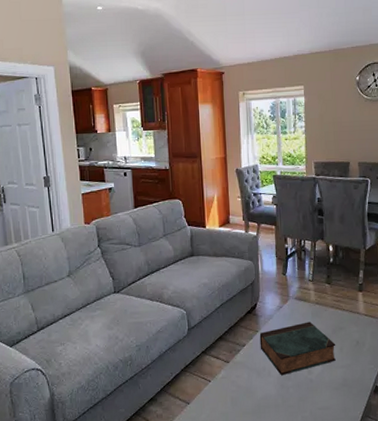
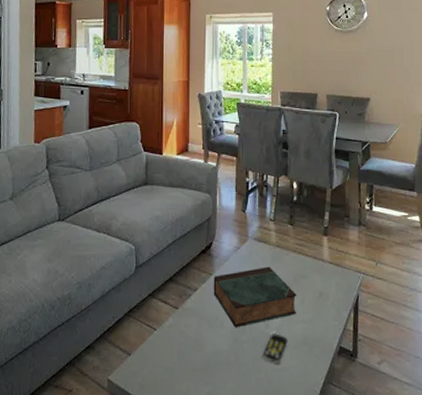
remote control: none [307,378,329,404] -> present [263,333,288,364]

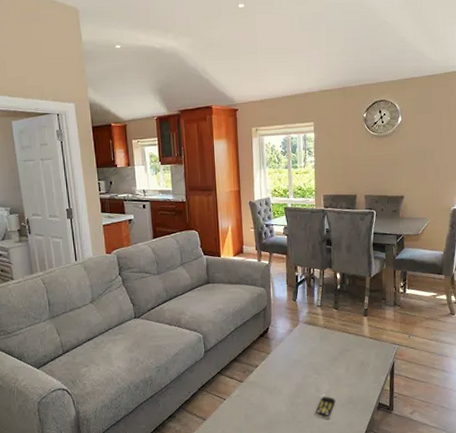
book: present [213,266,297,328] -> none [271,344,342,394]

